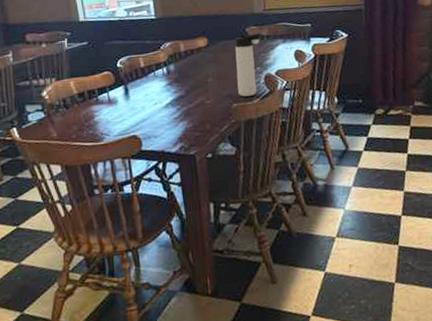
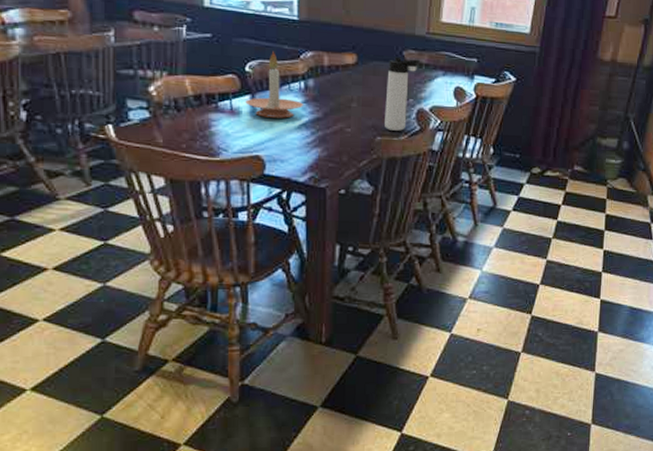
candle holder: none [120,46,168,103] -> present [245,50,303,118]

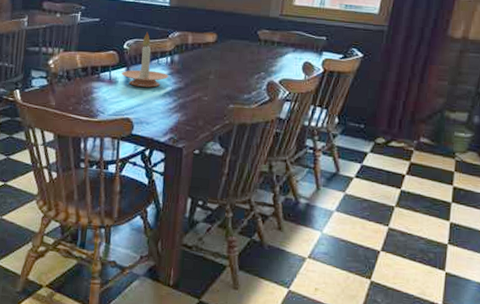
thermos bottle: present [385,56,420,131] -> none [237,35,273,100]

